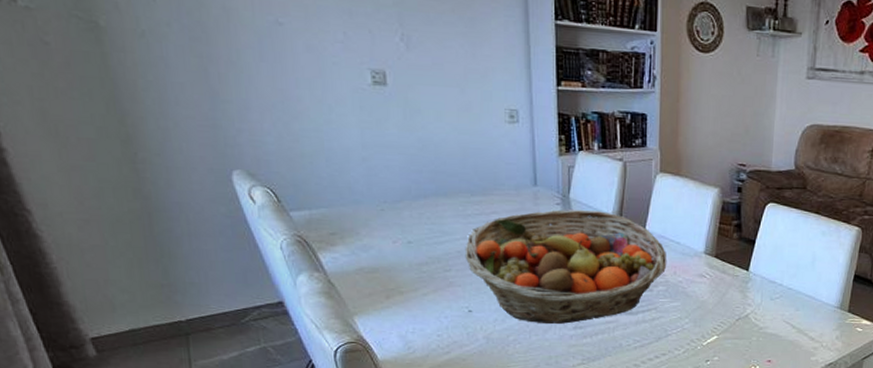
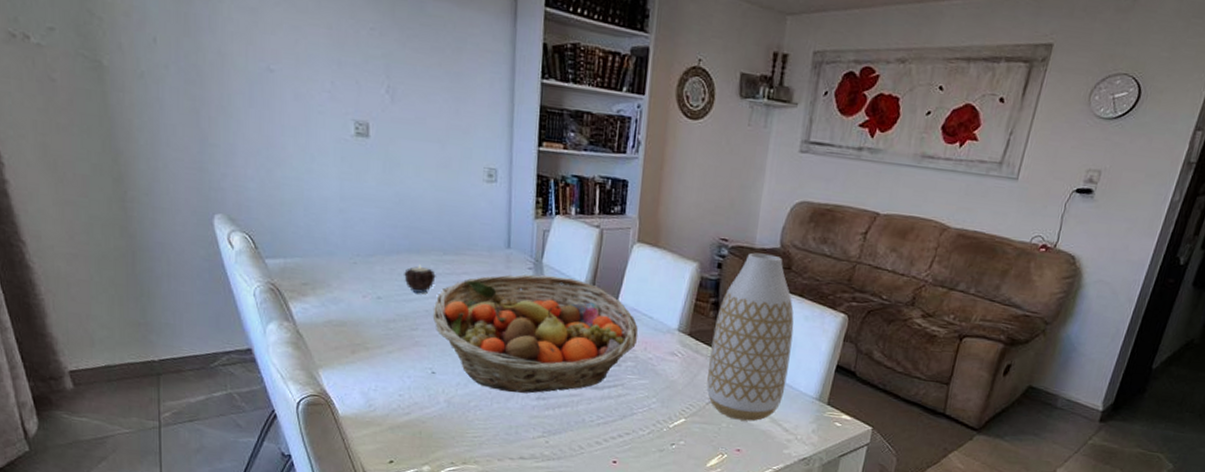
candle: none [433,207,465,235] -> present [404,264,436,293]
vase: none [735,175,813,333] -> present [706,252,794,421]

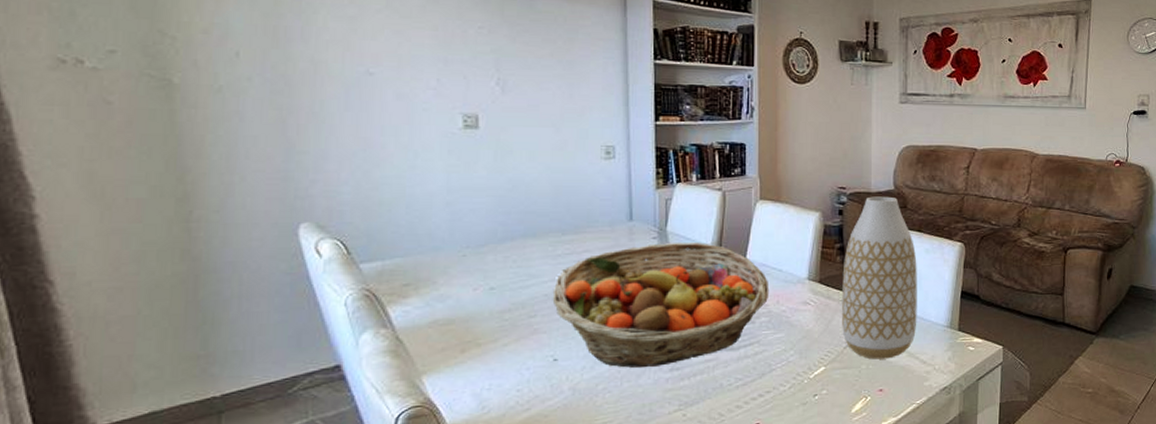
candle: present [404,264,436,293] -> none [519,248,555,278]

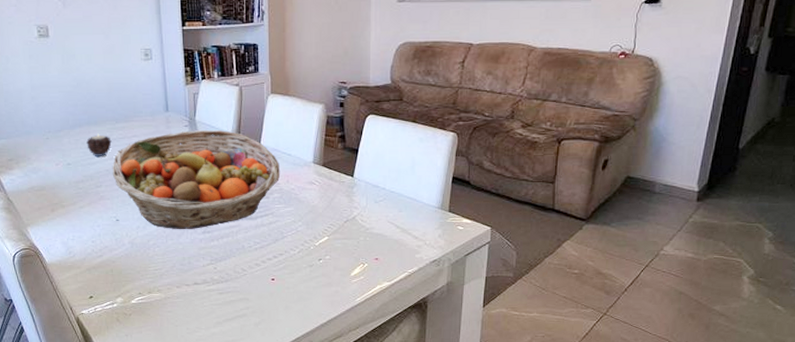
candle: none [519,248,555,278] -> present [86,133,112,156]
vase: present [842,196,917,360] -> none [343,90,411,233]

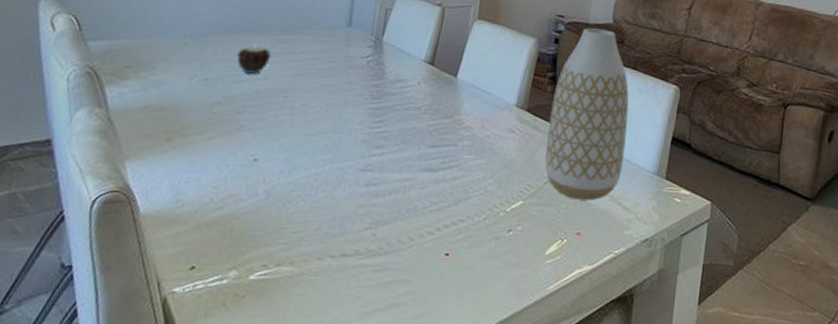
fruit basket: present [112,130,281,229] -> none [262,53,477,179]
vase: none [343,90,411,233] -> present [545,28,629,201]

